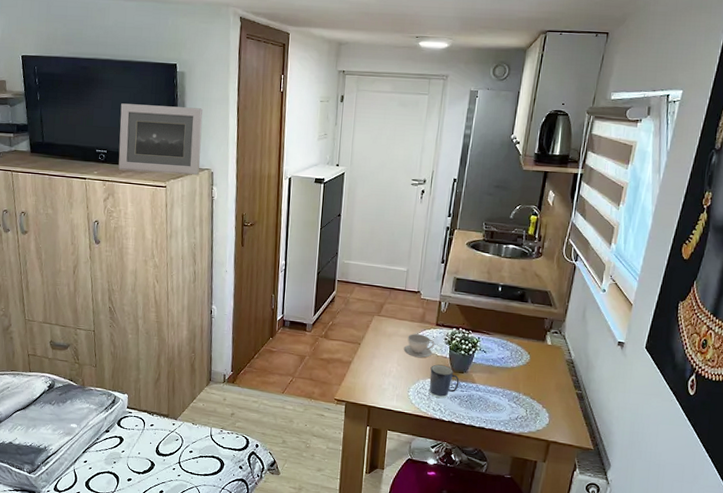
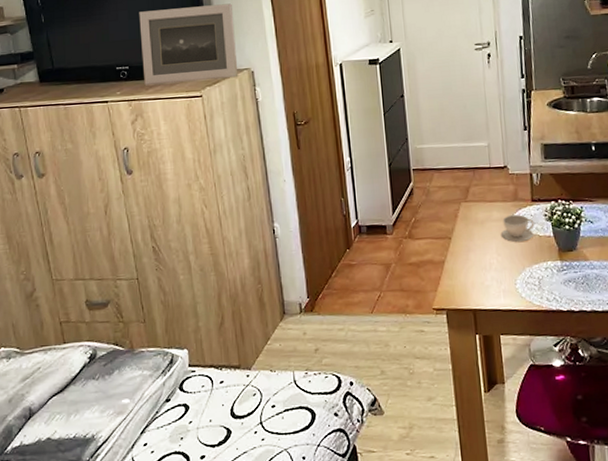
mug: present [428,364,459,399] -> none [535,245,571,286]

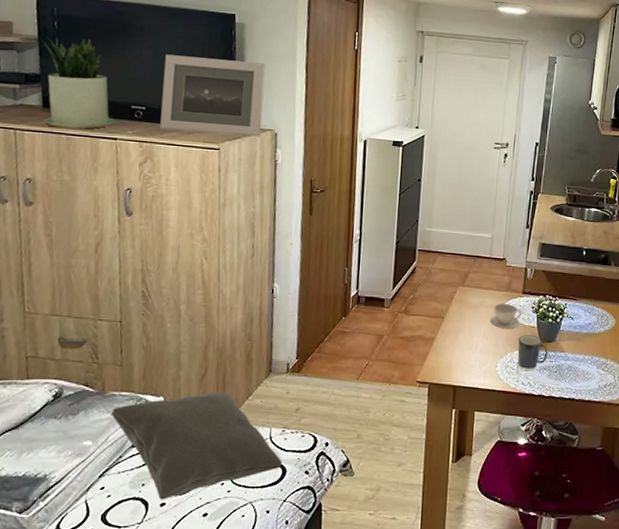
planter: none [30,9,105,100] -> present [42,36,116,129]
cushion: none [142,338,310,453] -> present [110,391,282,500]
mug: none [535,245,571,286] -> present [517,335,548,371]

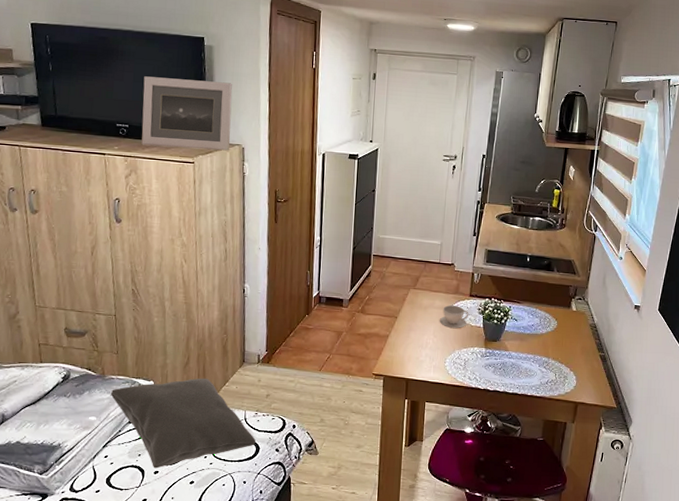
planter: present [42,36,116,129] -> none [38,61,104,146]
mug: present [517,335,548,371] -> none [464,334,493,368]

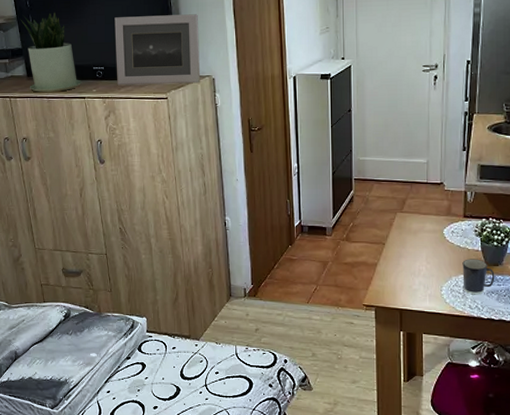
planter: none [38,61,104,146] -> present [20,12,83,92]
cushion: present [110,378,256,469] -> none [107,313,248,404]
teacup: present [439,305,469,329] -> none [431,228,464,254]
mug: none [464,334,493,368] -> present [462,259,495,295]

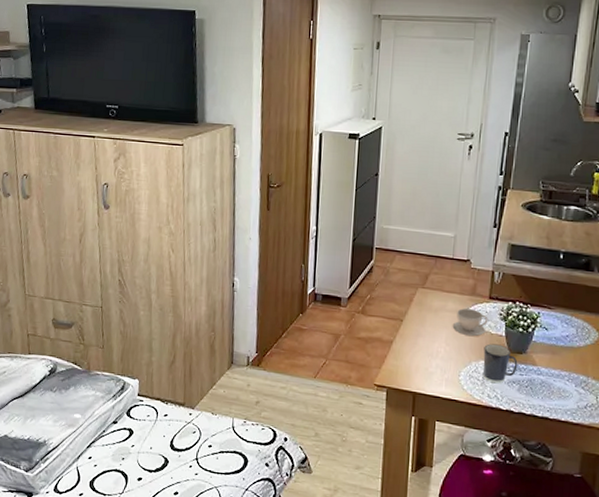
planter: present [20,12,83,92] -> none [33,43,94,128]
picture frame: present [114,14,201,86] -> none [131,54,224,132]
teacup: none [431,228,464,254] -> present [452,308,488,337]

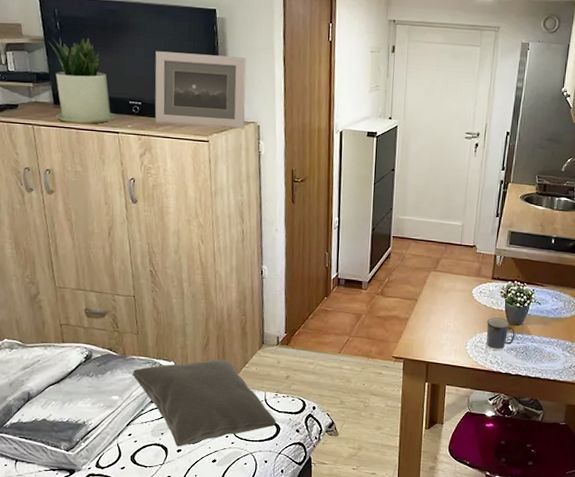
planter: none [33,43,94,128] -> present [48,36,117,124]
cushion: none [95,379,244,475] -> present [132,359,276,447]
picture frame: none [131,54,224,132] -> present [155,51,247,129]
teacup: present [452,308,488,337] -> none [460,288,491,312]

